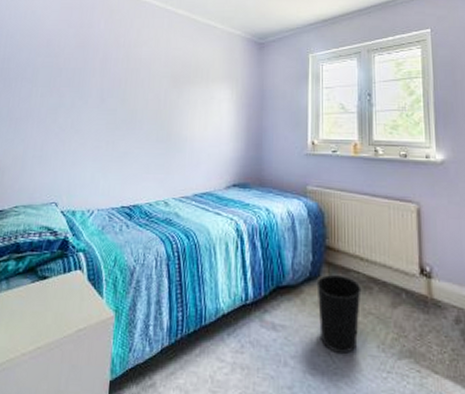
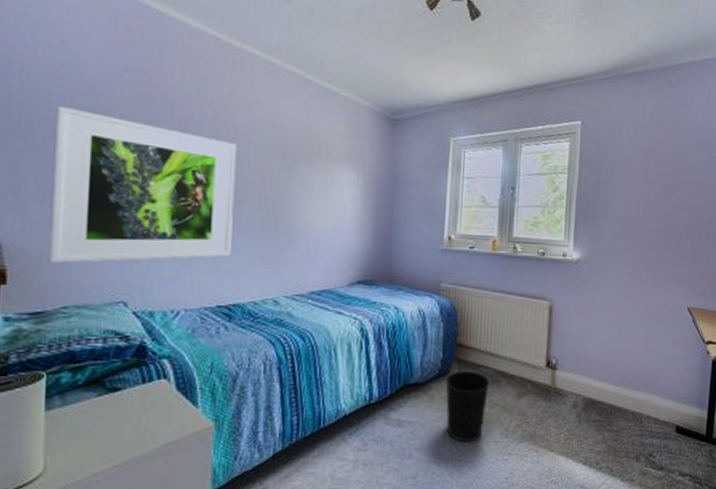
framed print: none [9,55,141,172] -> present [48,105,237,264]

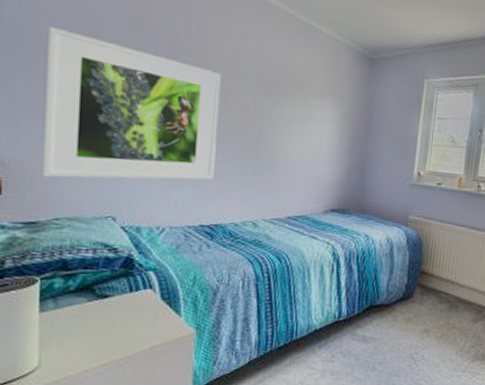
wastebasket: present [445,370,490,442] -> none [407,295,449,359]

